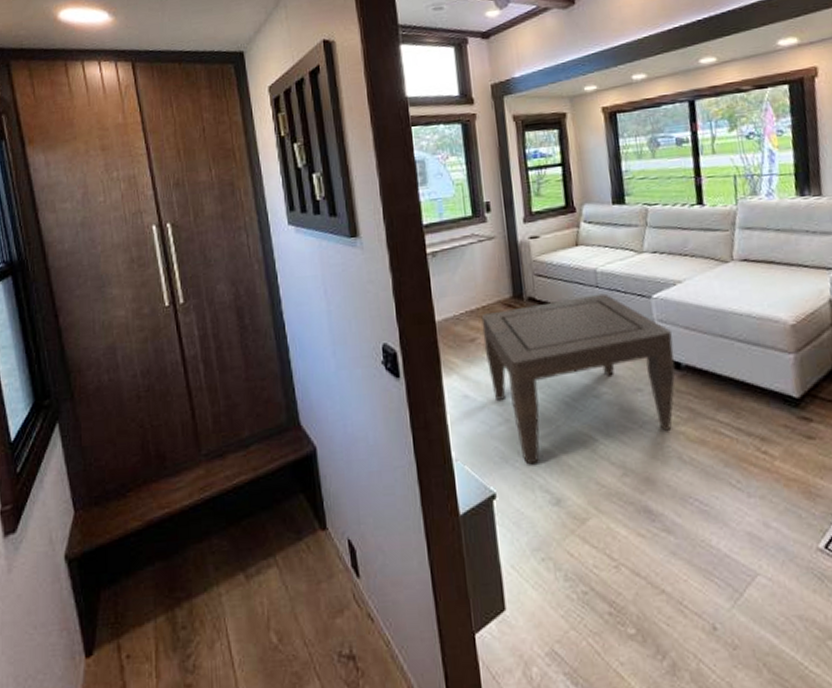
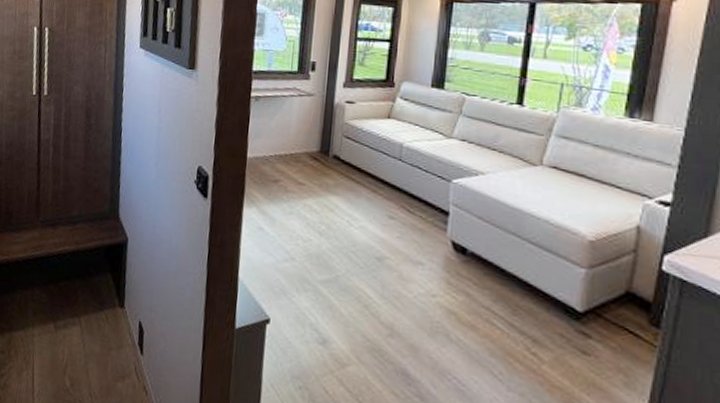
coffee table: present [481,293,676,465] -> none [285,160,464,309]

